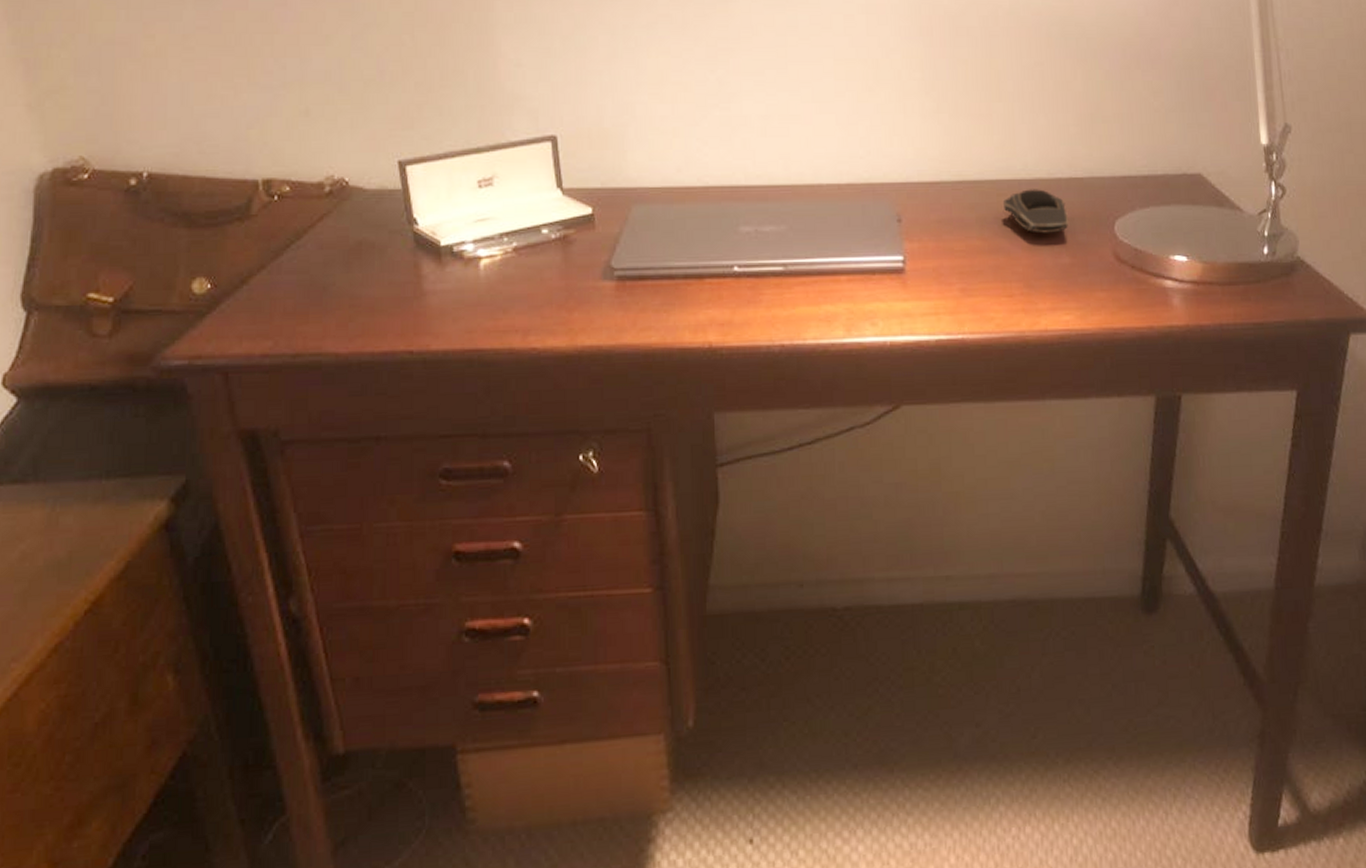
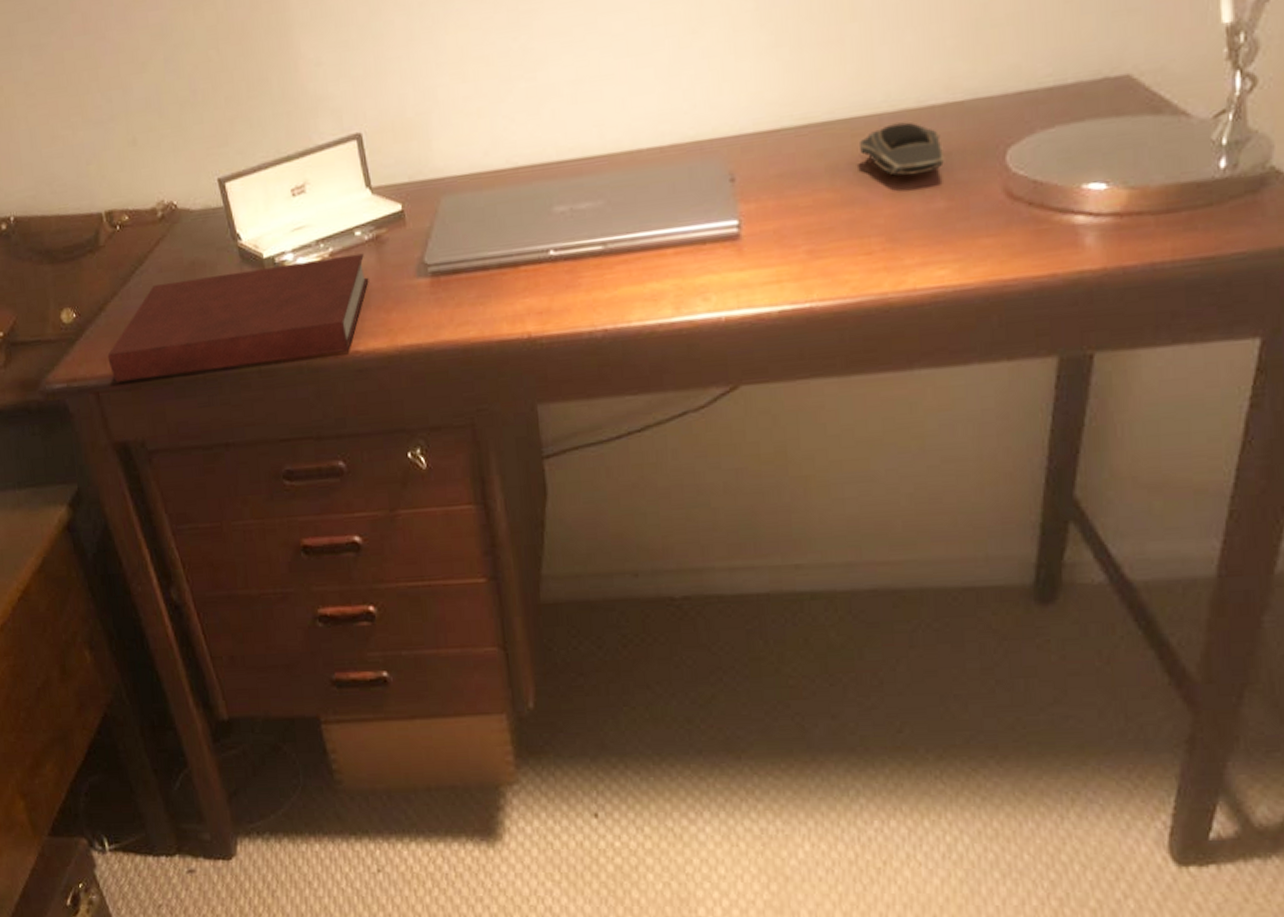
notebook: none [244,251,552,363] -> present [107,253,369,382]

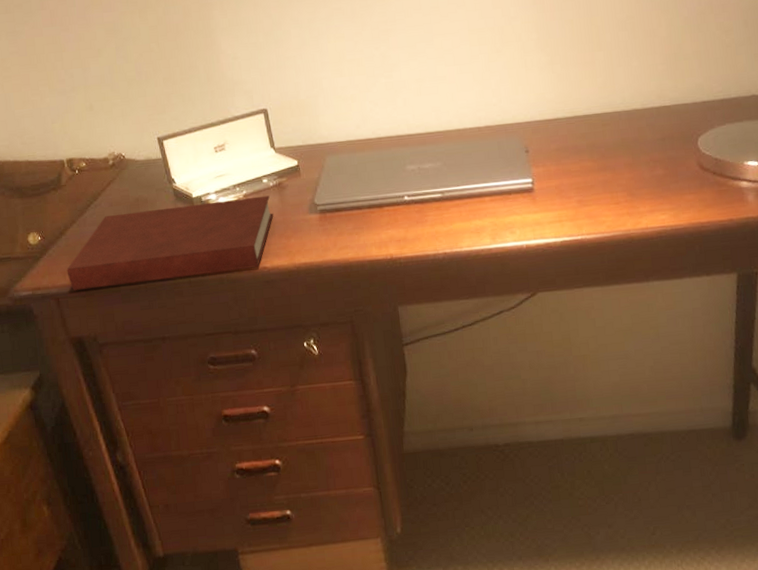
computer mouse: present [858,122,944,176] -> none [607,117,660,153]

